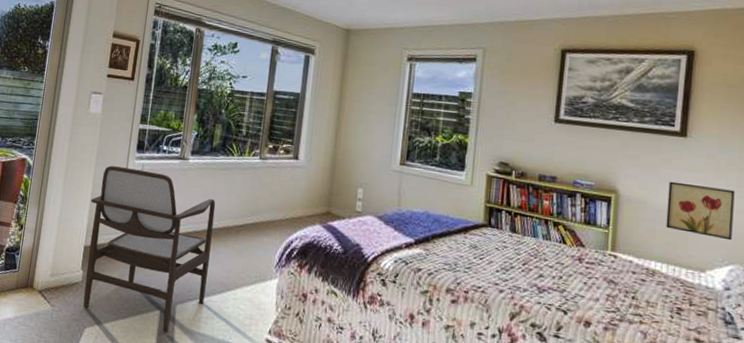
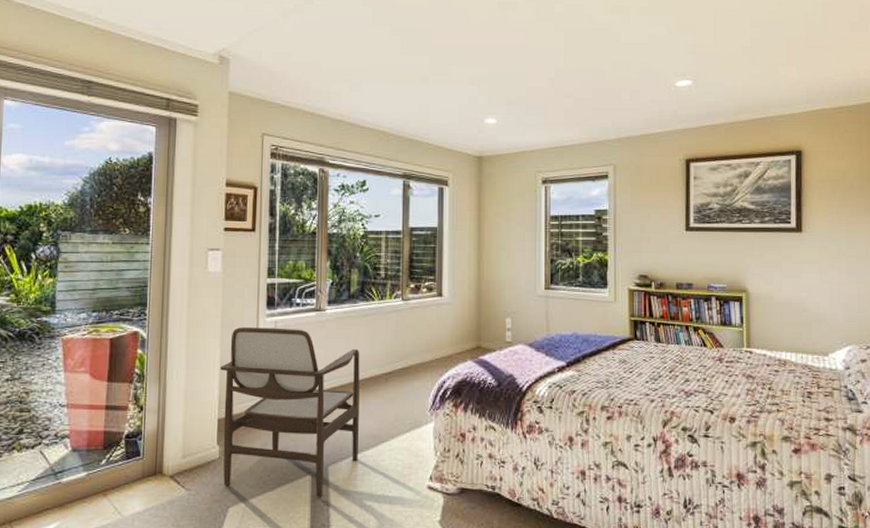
wall art: present [666,181,735,241] -> none [791,275,847,324]

